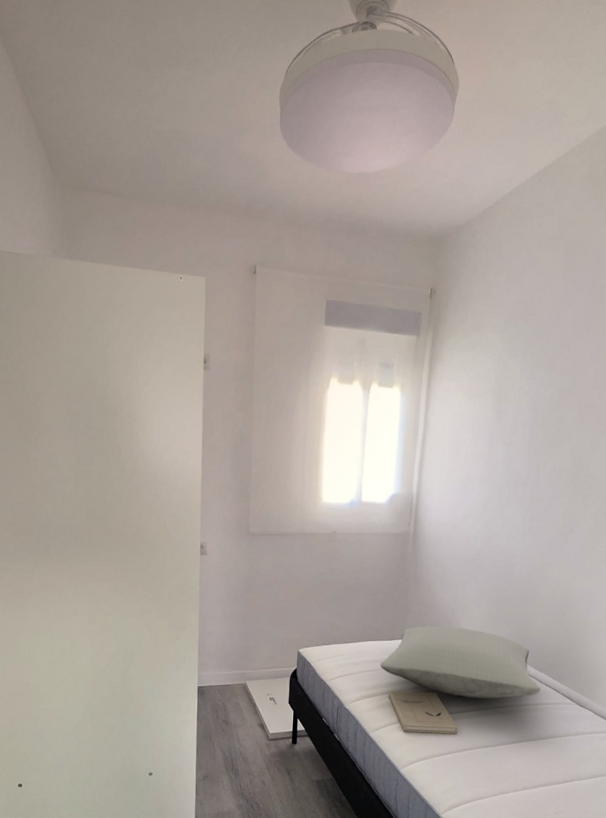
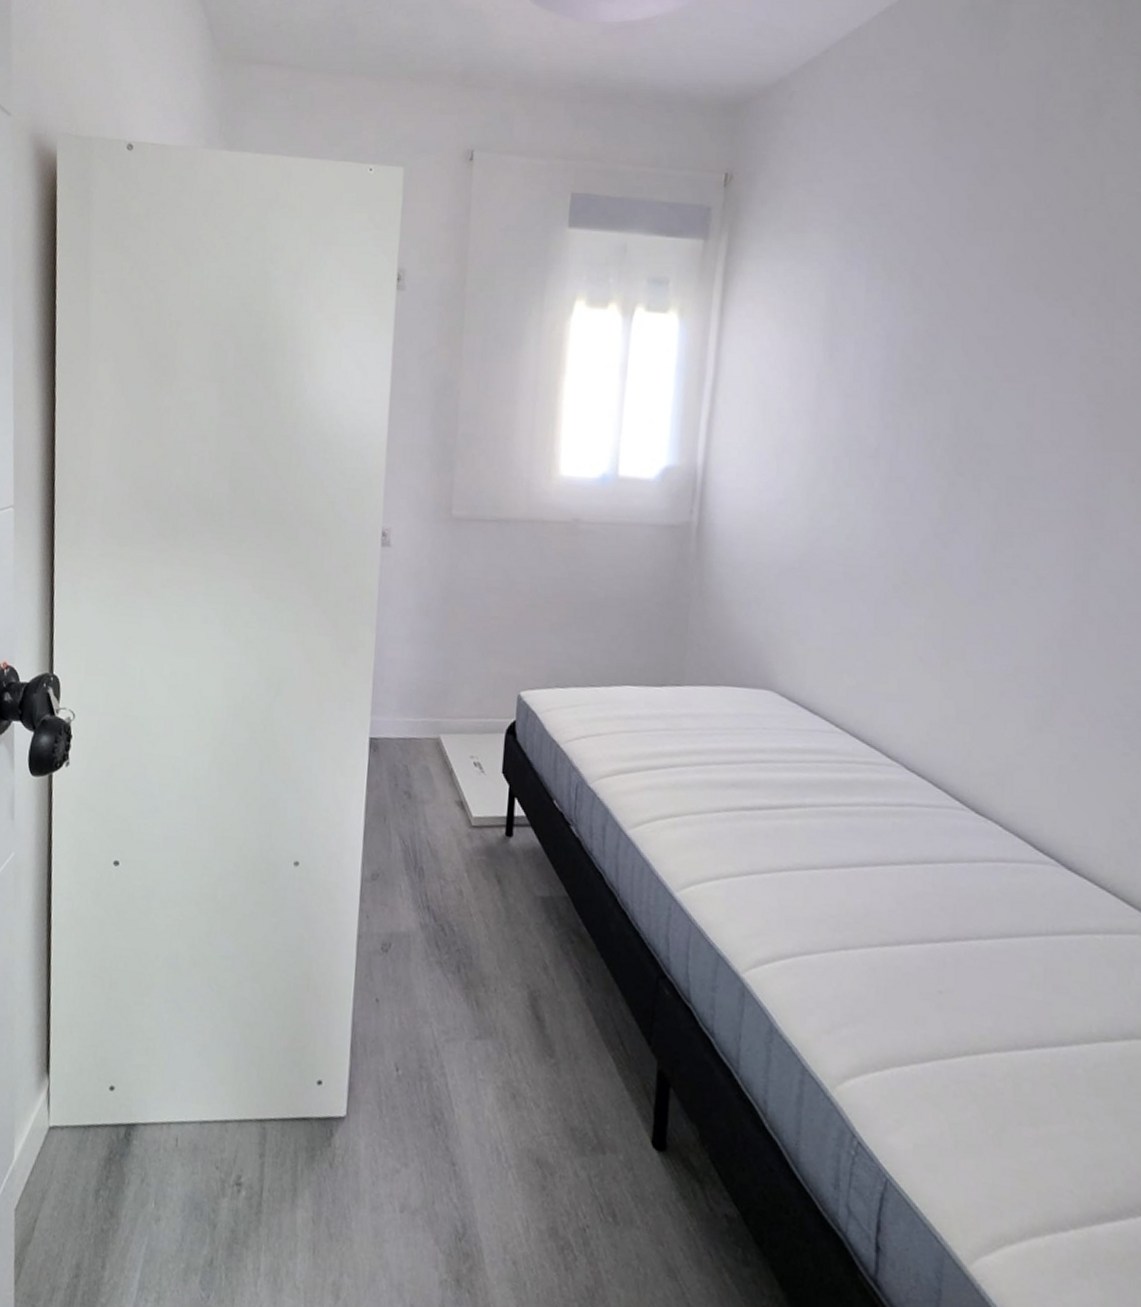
pillow: present [380,625,541,699] -> none [643,667,909,793]
book: present [388,691,458,735] -> none [656,765,769,844]

